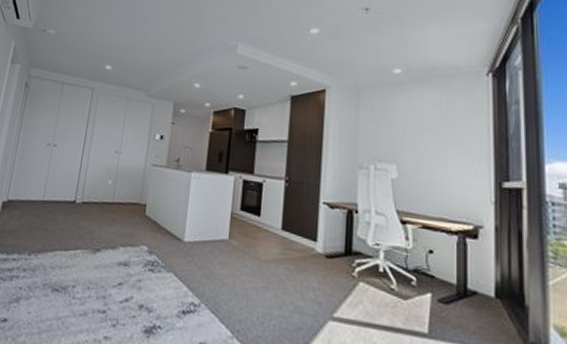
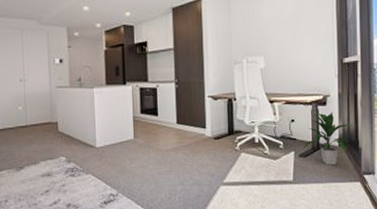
indoor plant: none [443,247,520,324] -> present [302,112,356,165]

